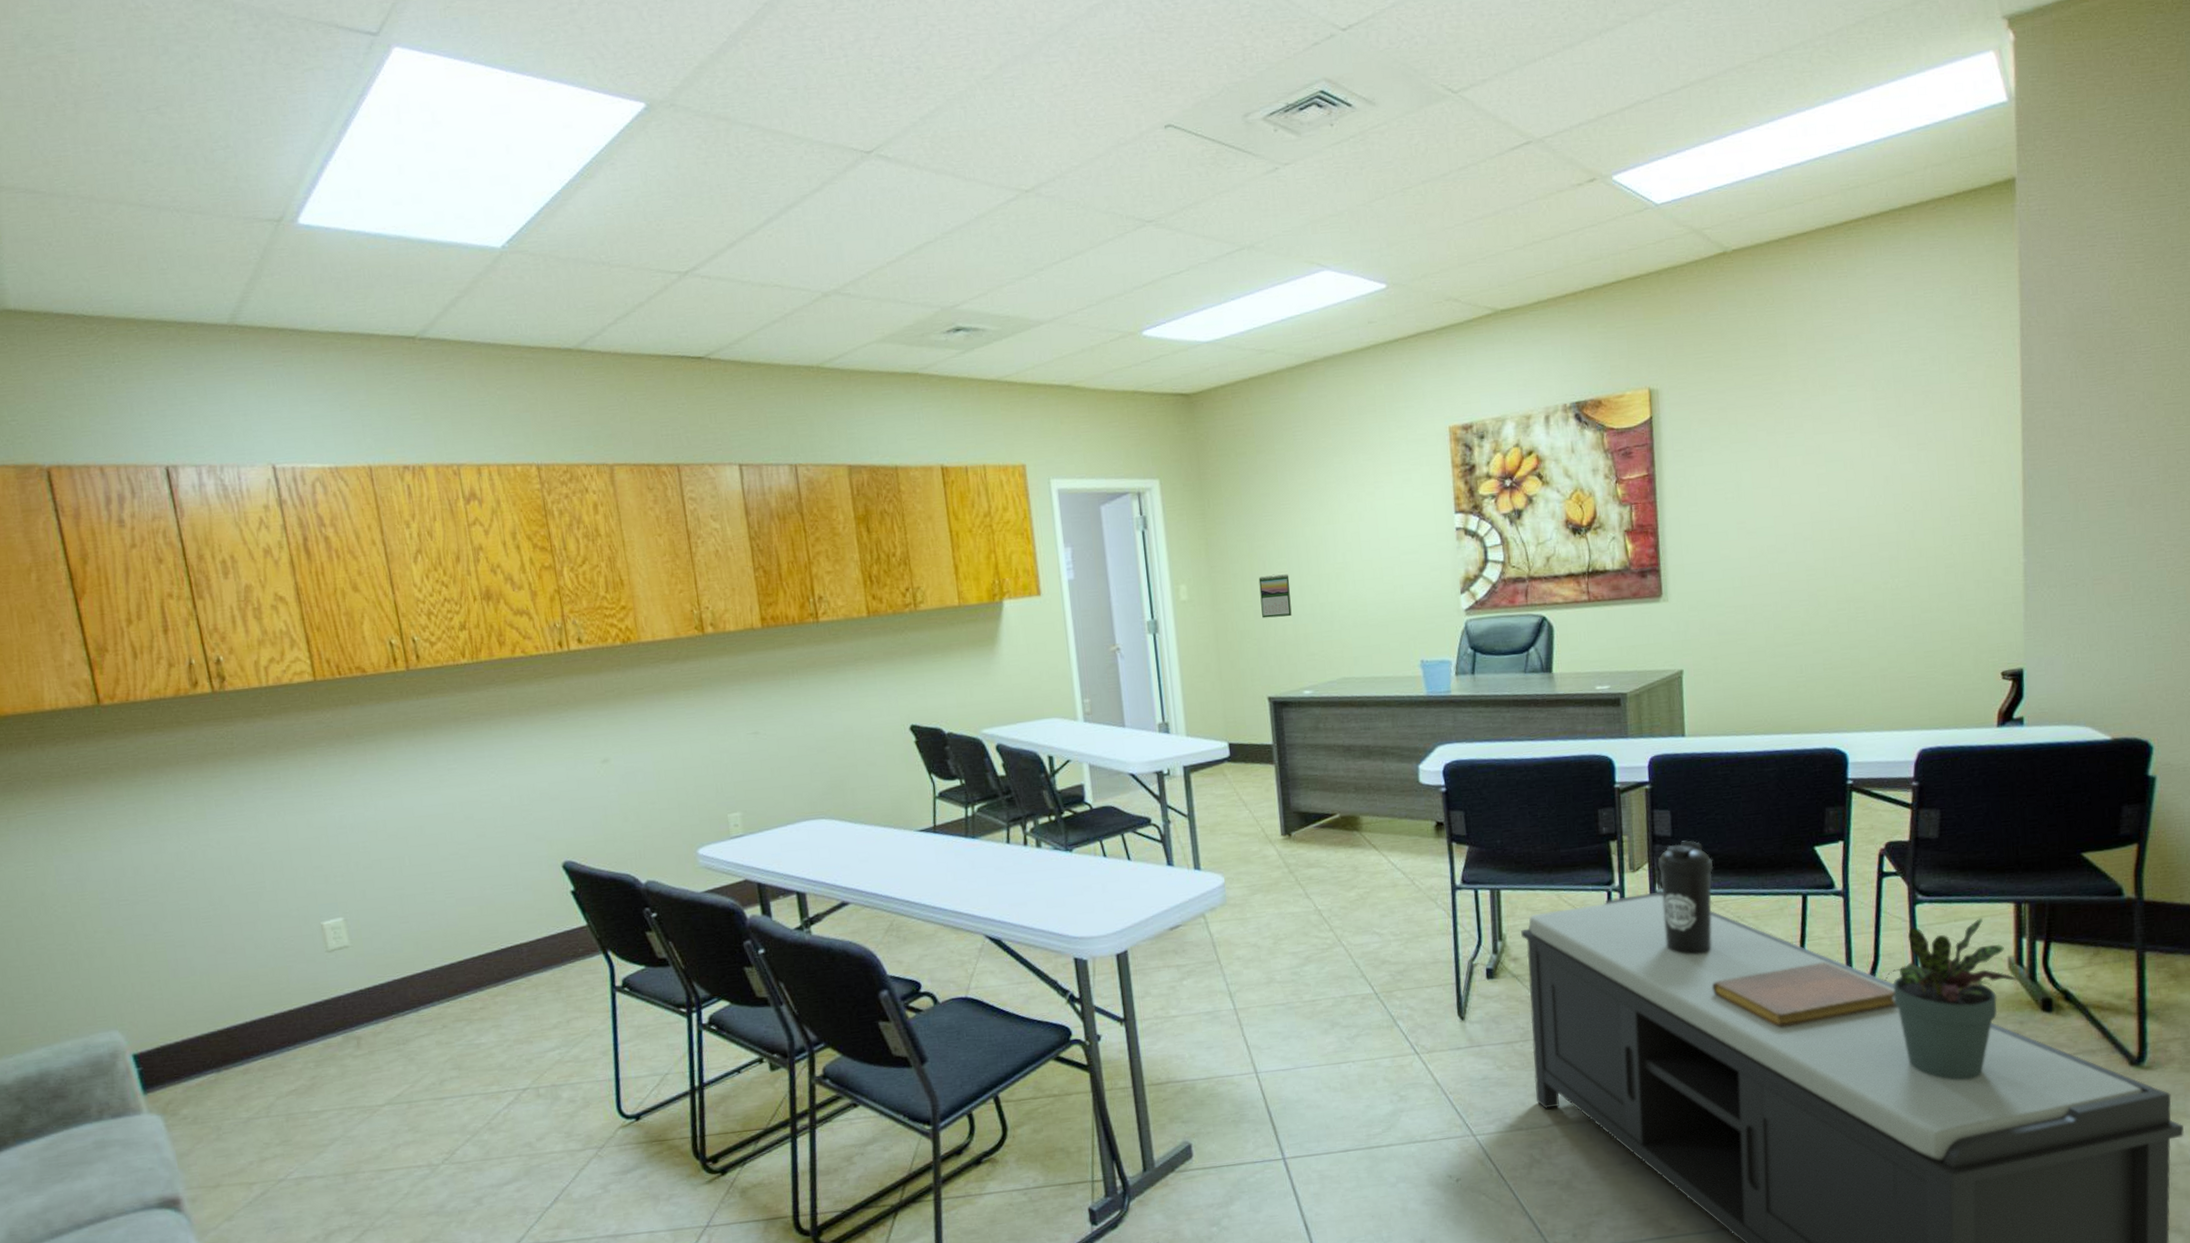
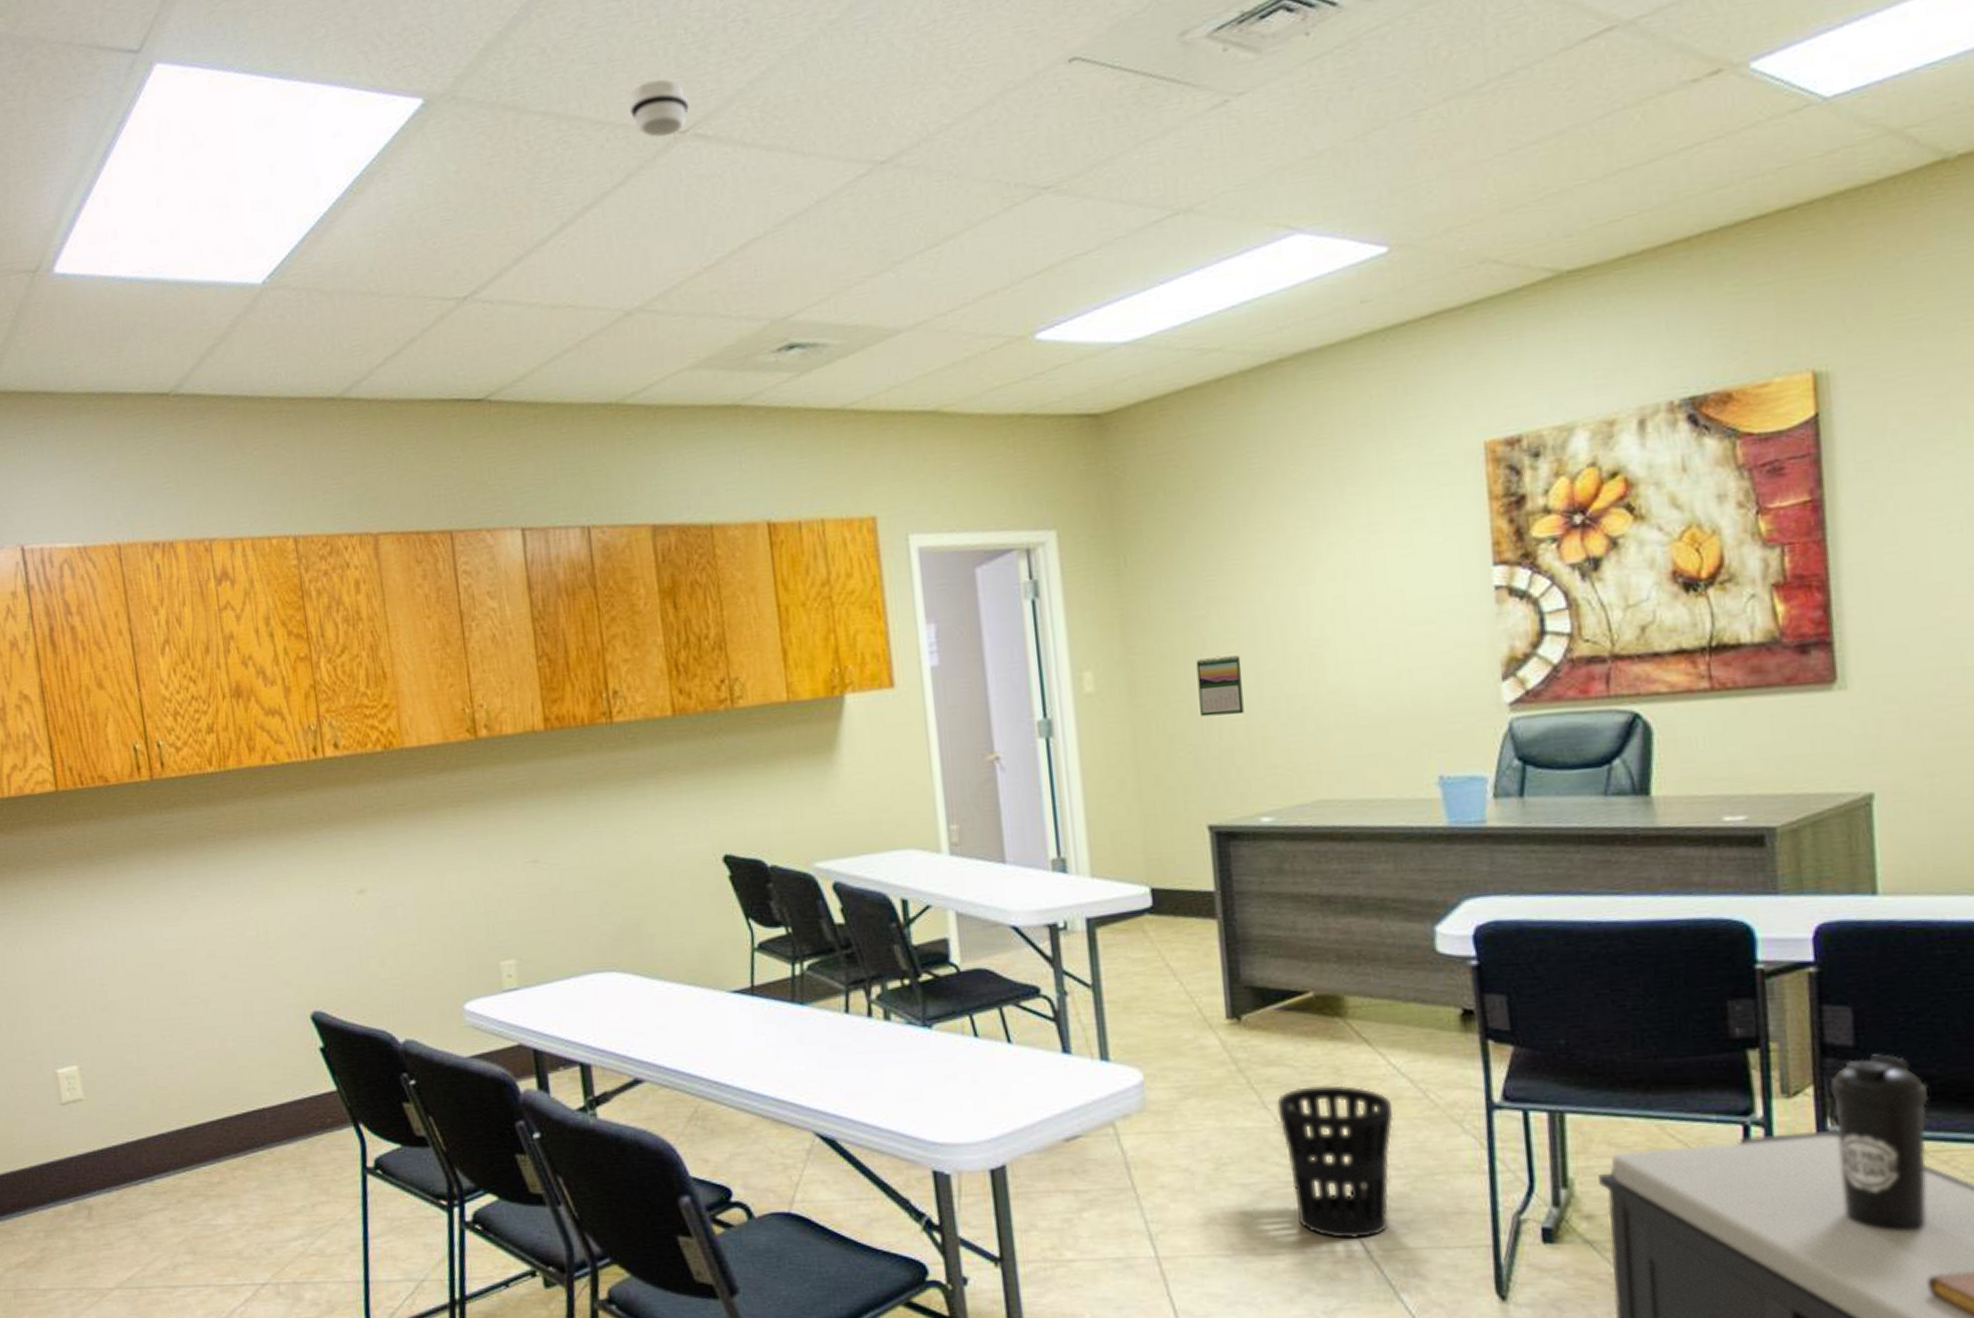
smoke detector: none [823,108,873,155] -> present [628,79,689,137]
wastebasket: none [1315,878,1393,987] -> present [1277,1085,1394,1239]

